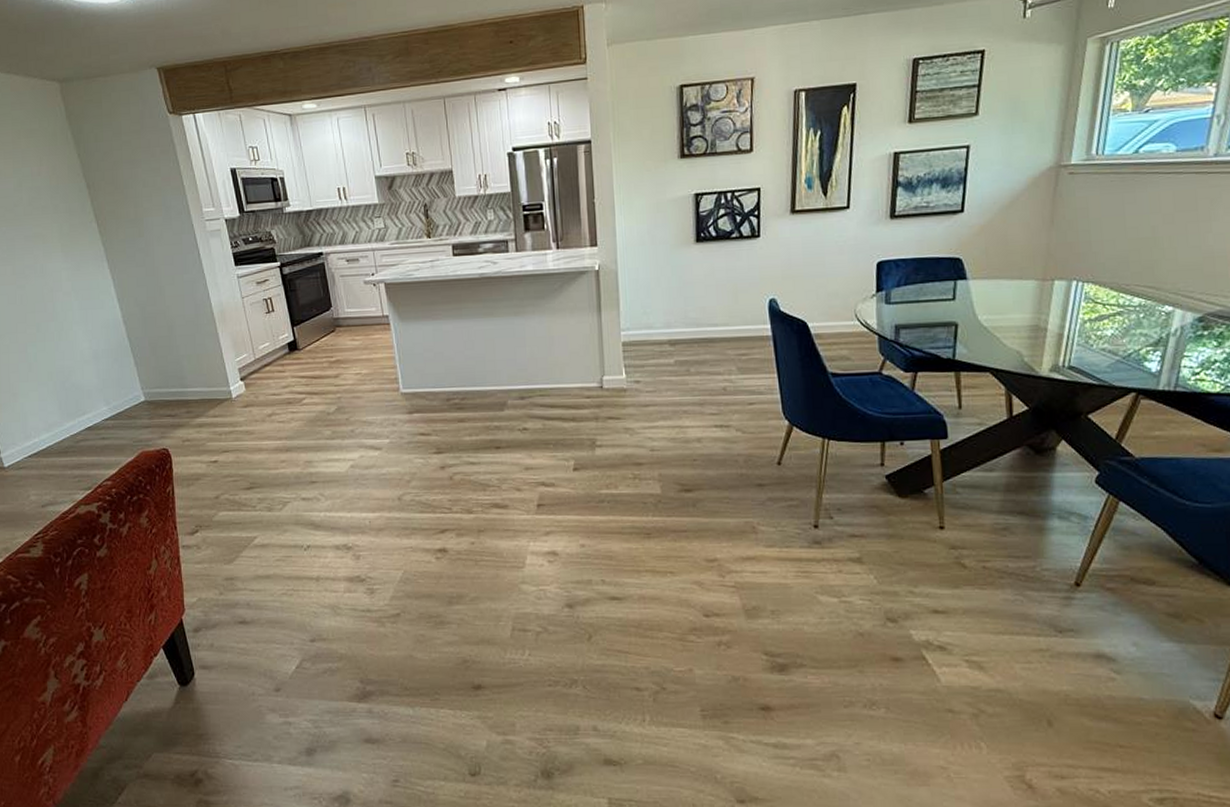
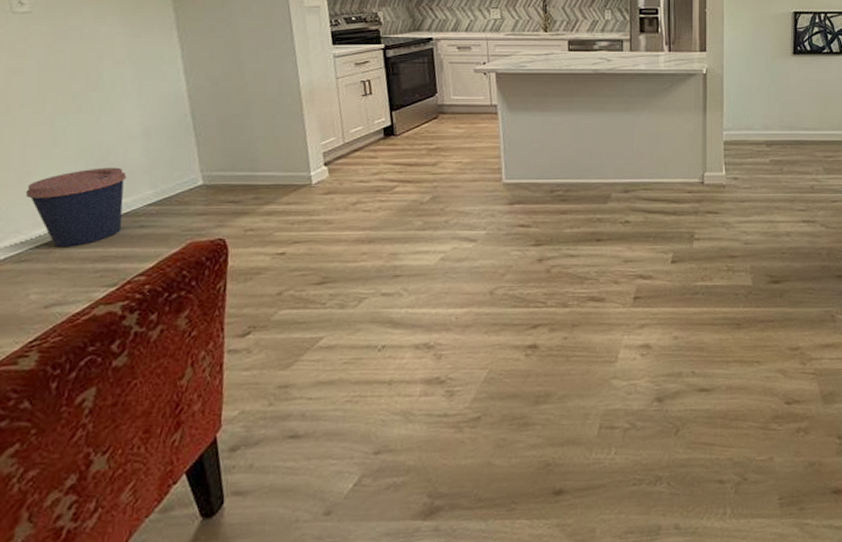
coffee cup: none [14,387,88,457] -> present [25,167,128,248]

